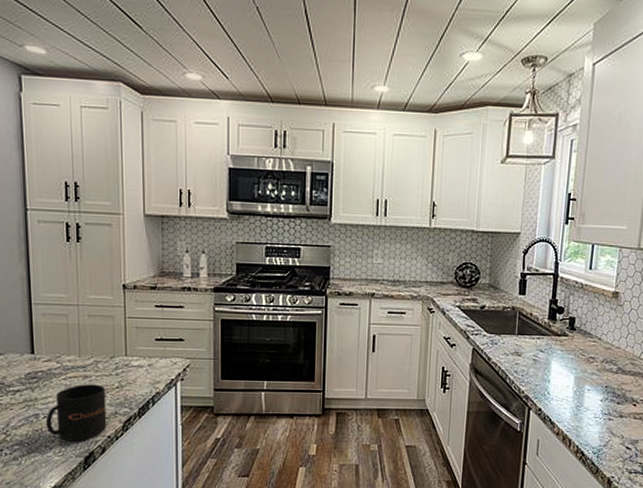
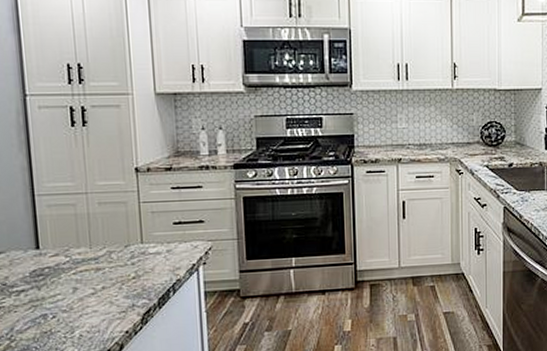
mug: present [45,384,107,441] -> none [55,276,124,341]

